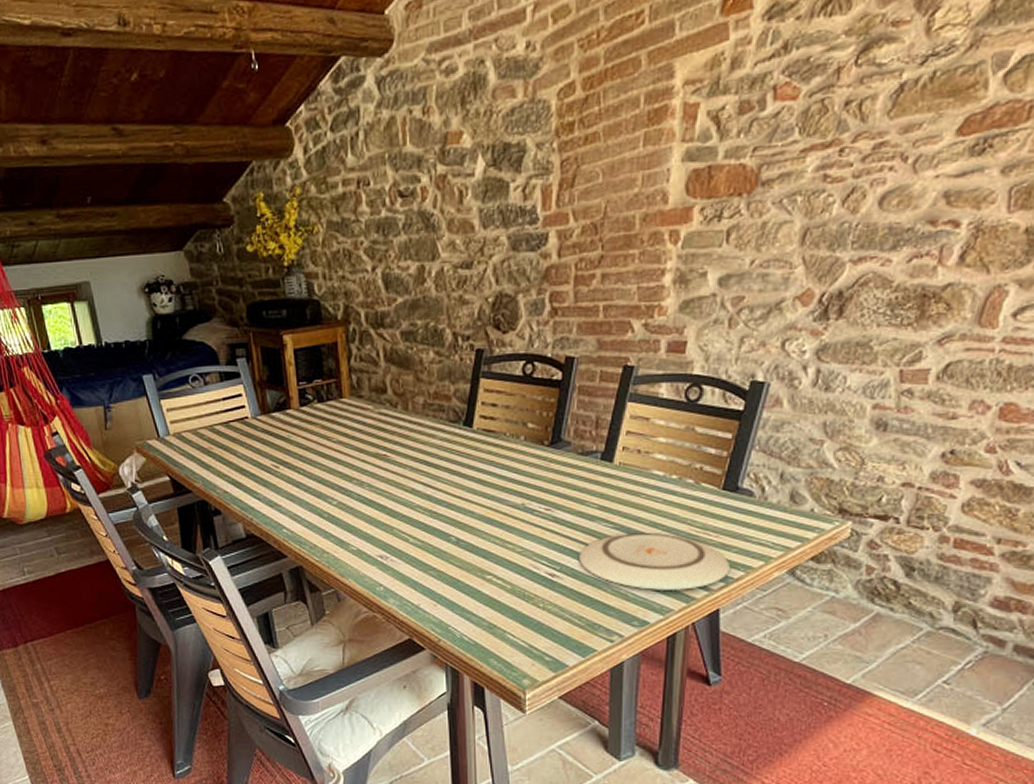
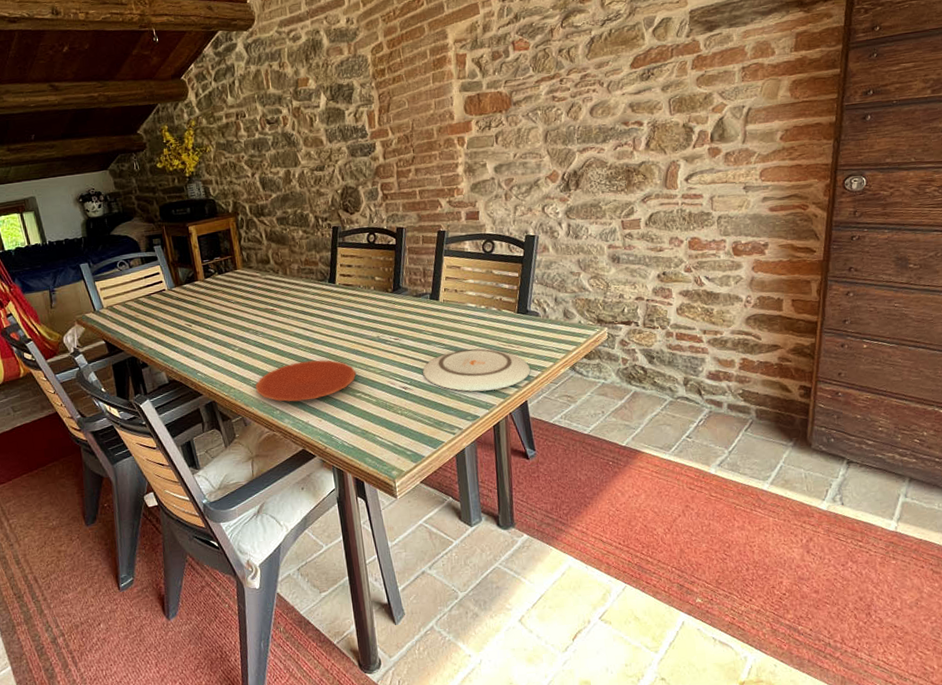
plate: none [355,527,489,578] -> present [255,360,357,402]

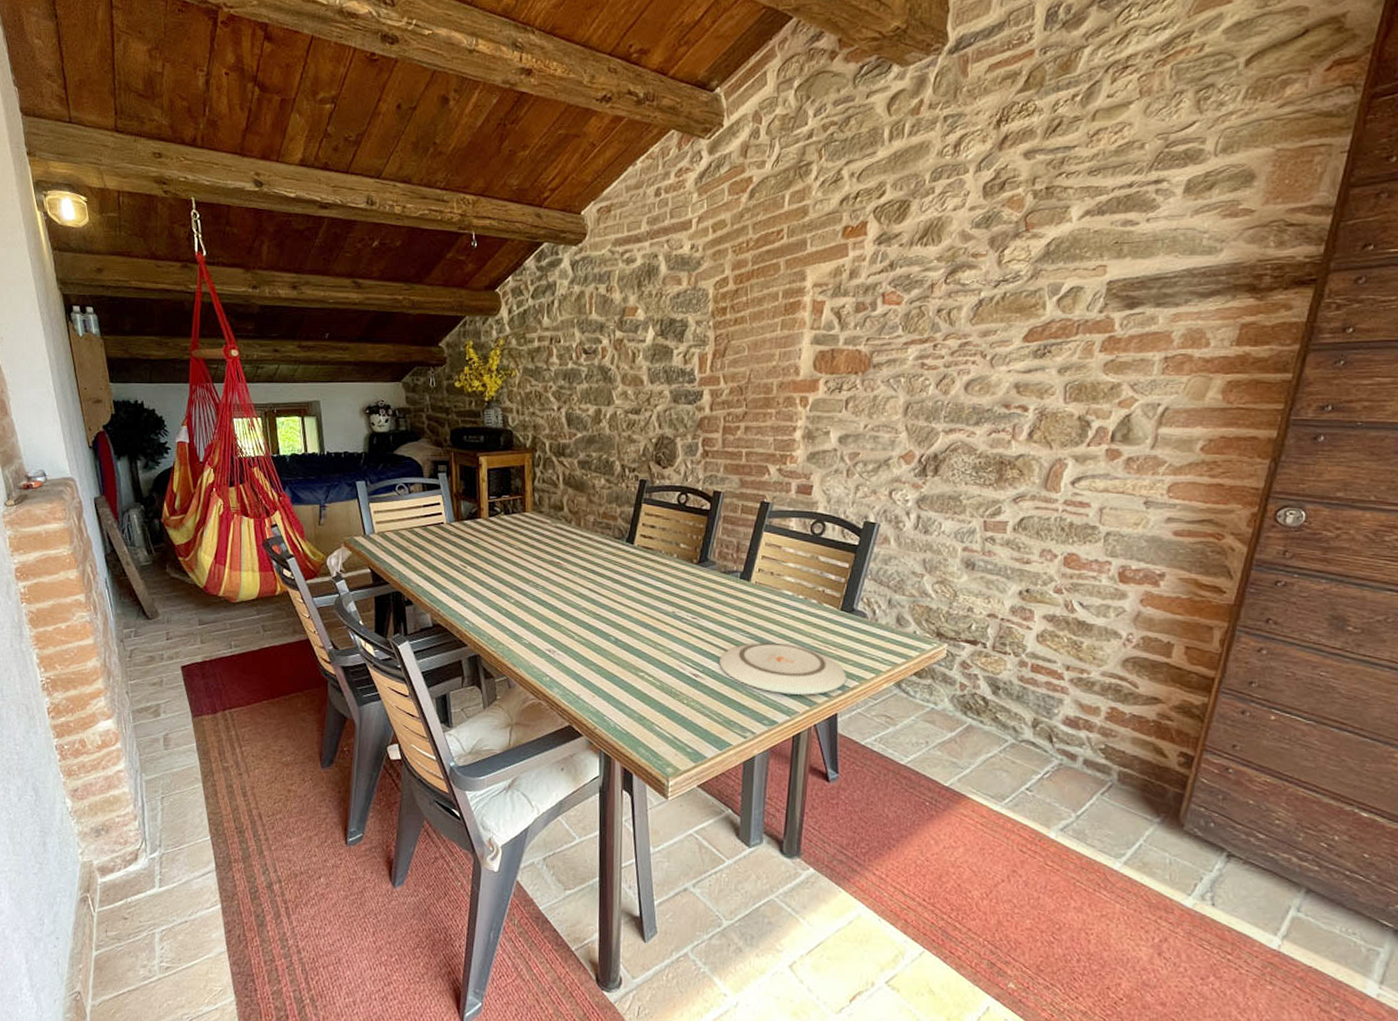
plate: present [255,360,357,402] -> none [527,626,643,672]

